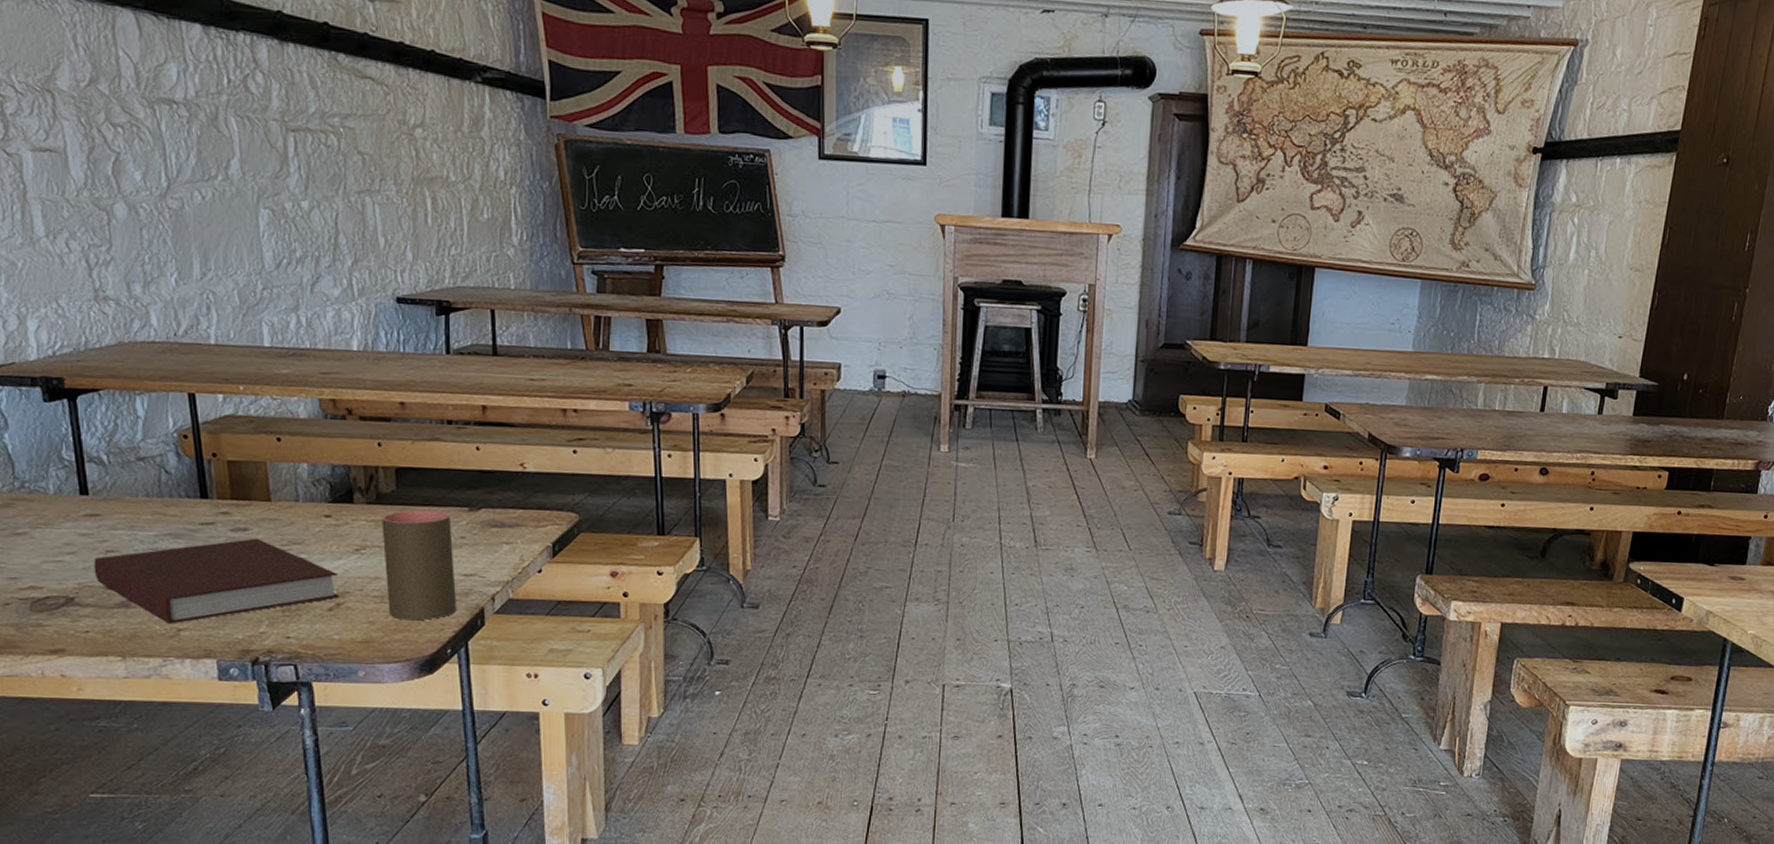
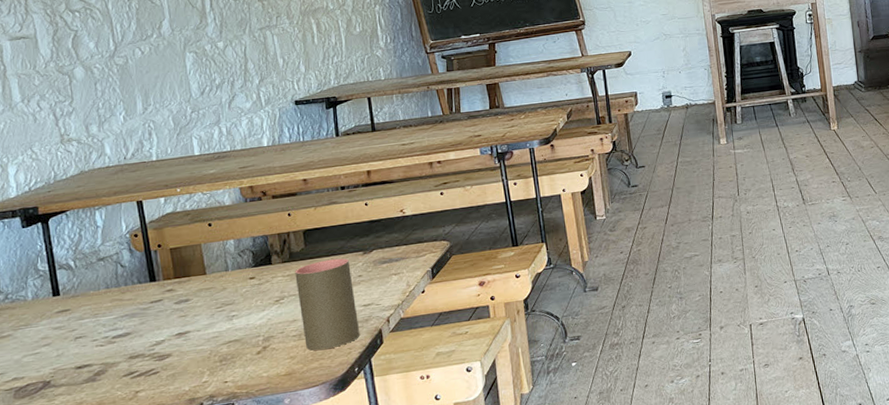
notebook: present [94,538,339,624] -> none [65,305,265,389]

